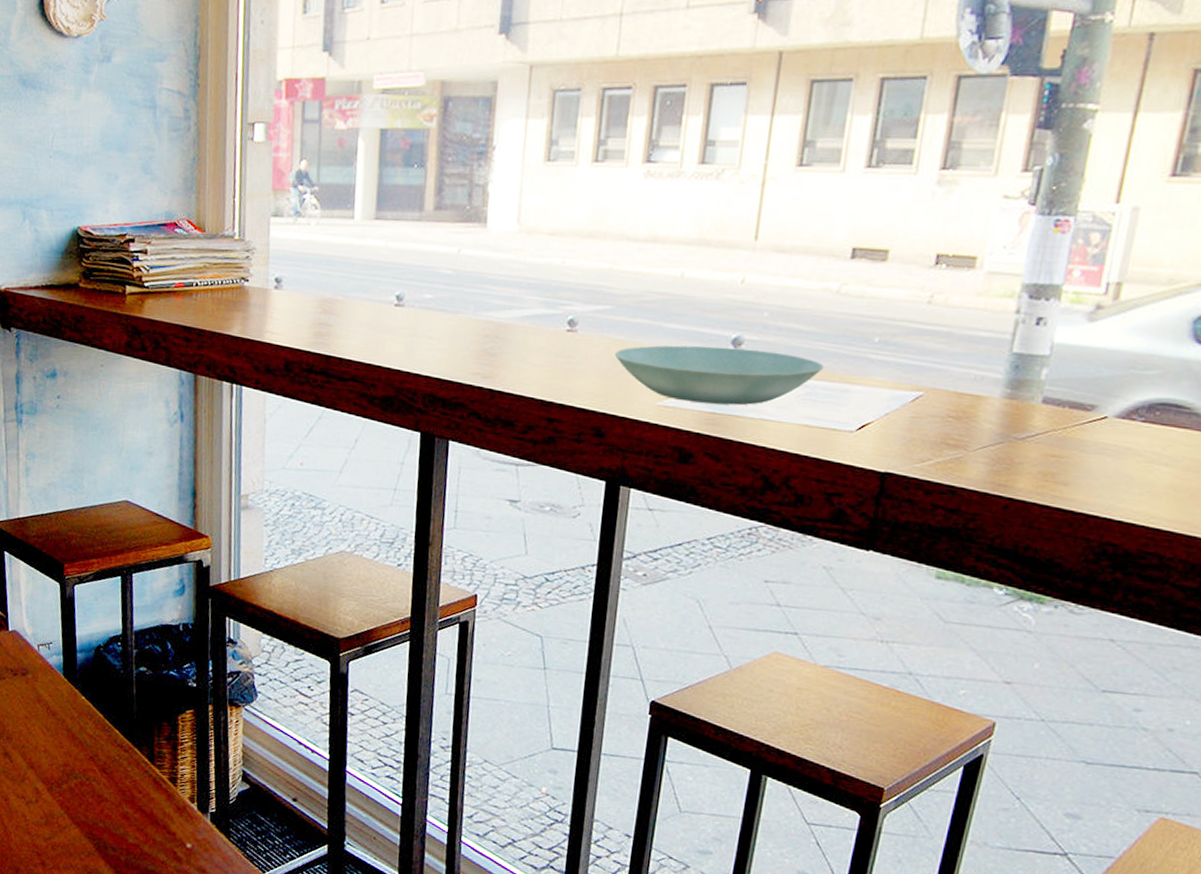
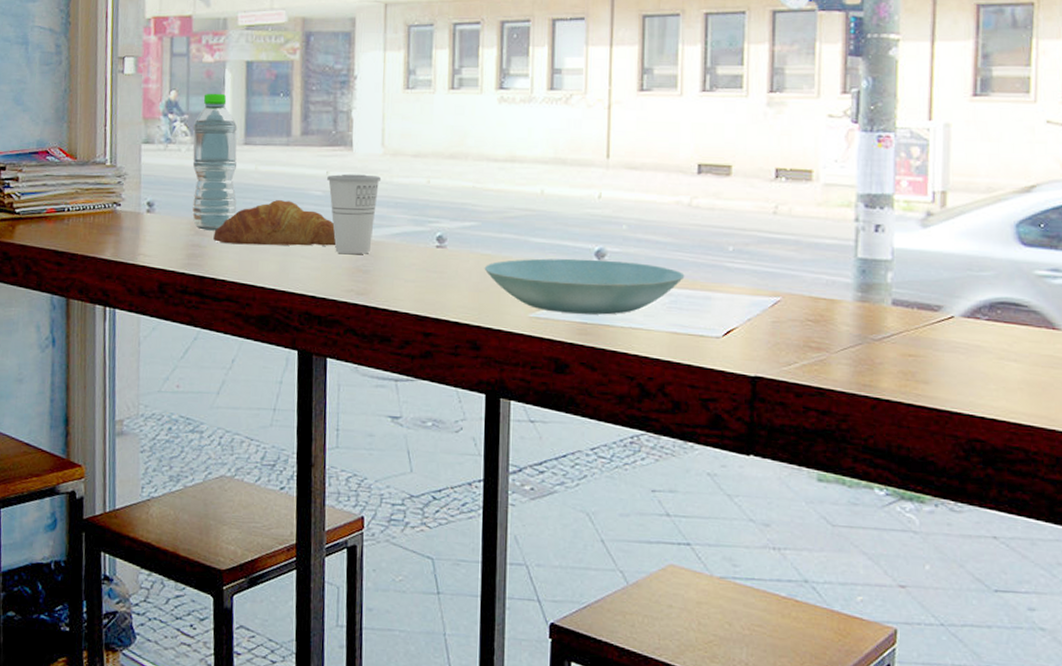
water bottle: none [320,163,369,309] -> present [192,93,238,231]
pastry: none [340,278,465,328] -> present [213,200,337,246]
cup: none [459,252,515,337] -> present [327,174,382,255]

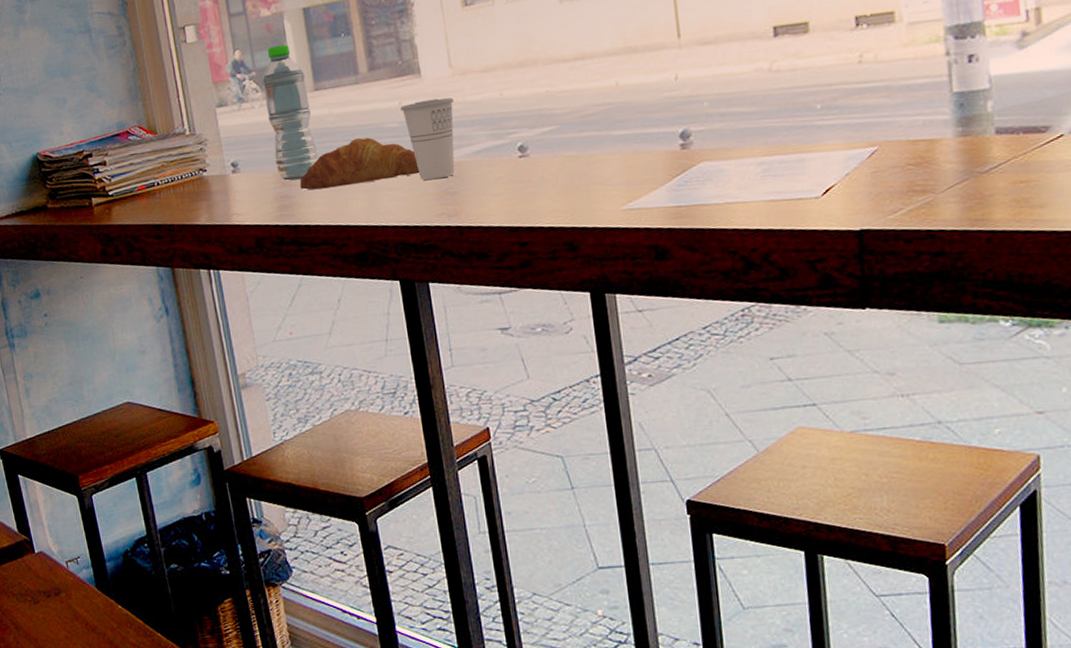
saucer: present [484,258,685,315] -> none [570,136,775,201]

